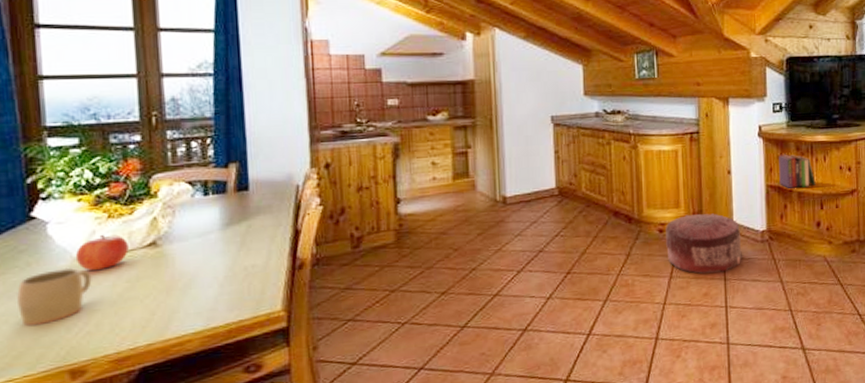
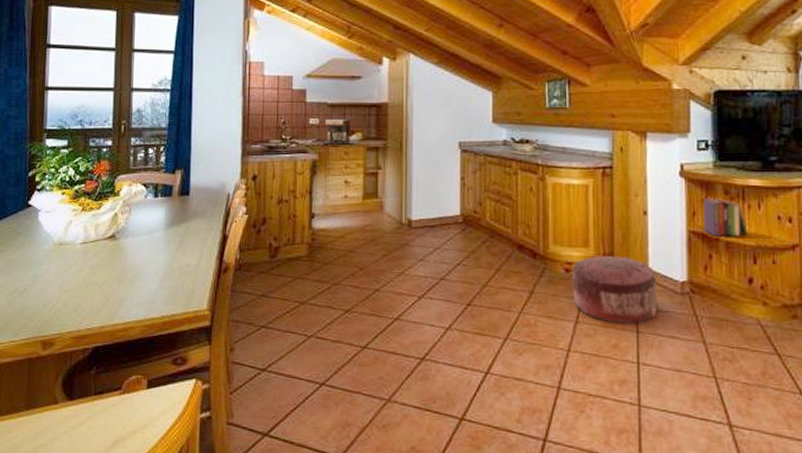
mug: present [17,267,92,326] -> none [12,250,66,299]
fruit: present [75,234,129,270] -> none [55,225,94,255]
coffee maker: none [405,98,435,127] -> present [323,118,350,146]

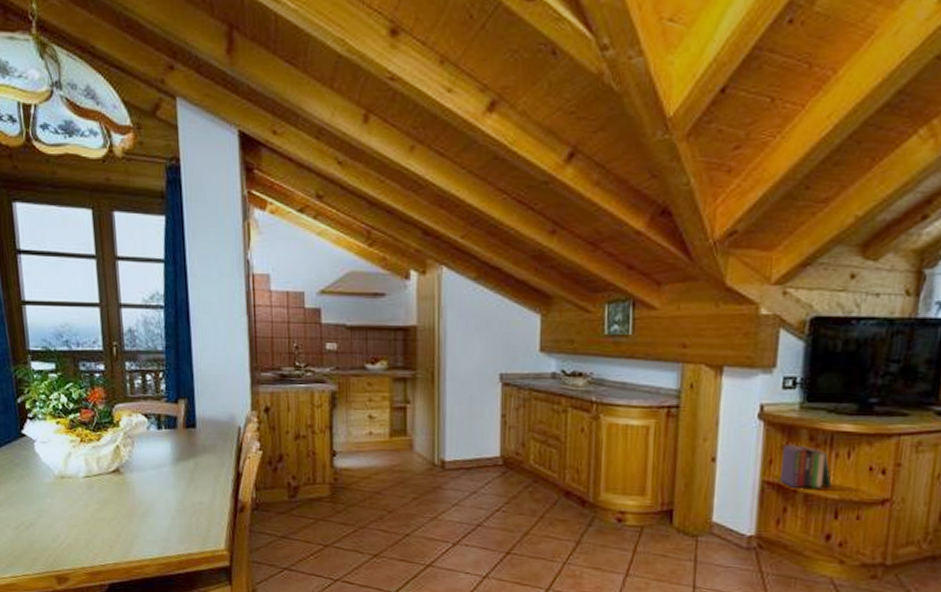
coffee maker: present [323,118,350,146] -> none [343,343,373,376]
pouf: present [571,255,659,323] -> none [623,504,721,578]

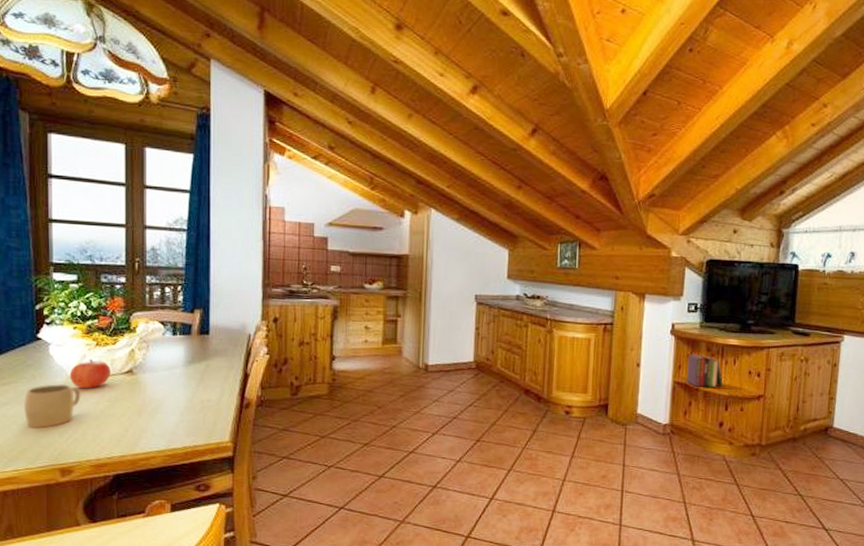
mug: none [15,484,71,533] -> present [24,383,81,429]
fruit: none [56,458,98,489] -> present [69,360,111,388]

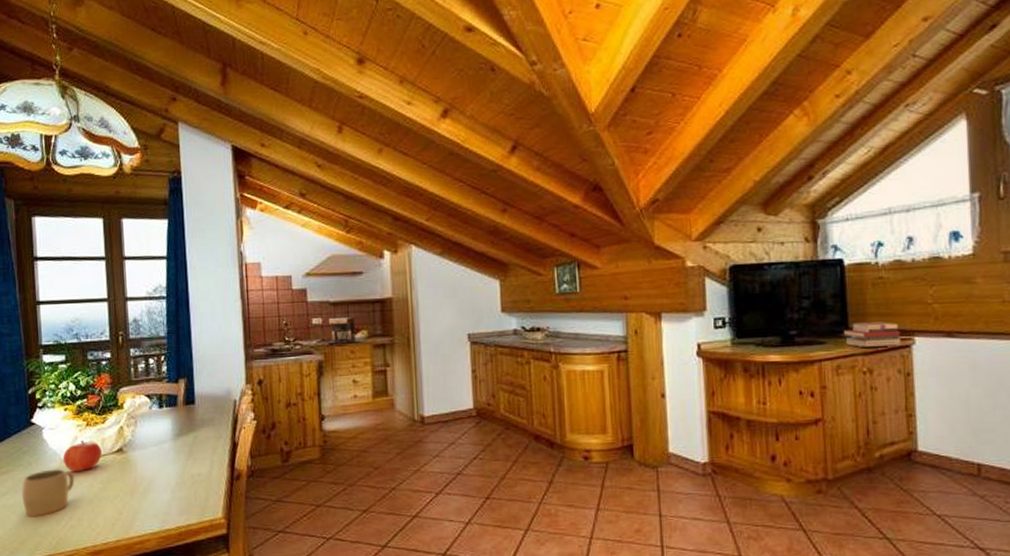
coffee maker: none [344,267,371,294] -> present [328,316,355,346]
books: present [687,353,723,388] -> none [722,376,769,415]
books: none [790,319,834,342] -> present [843,322,901,349]

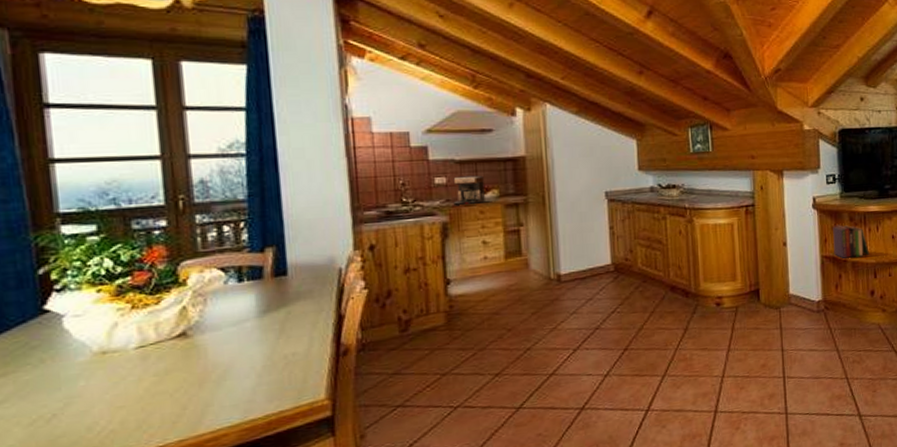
mug: present [21,468,75,517] -> none [29,362,116,427]
fruit: present [63,441,102,471] -> none [95,326,156,365]
books: none [722,376,769,415] -> present [833,225,869,259]

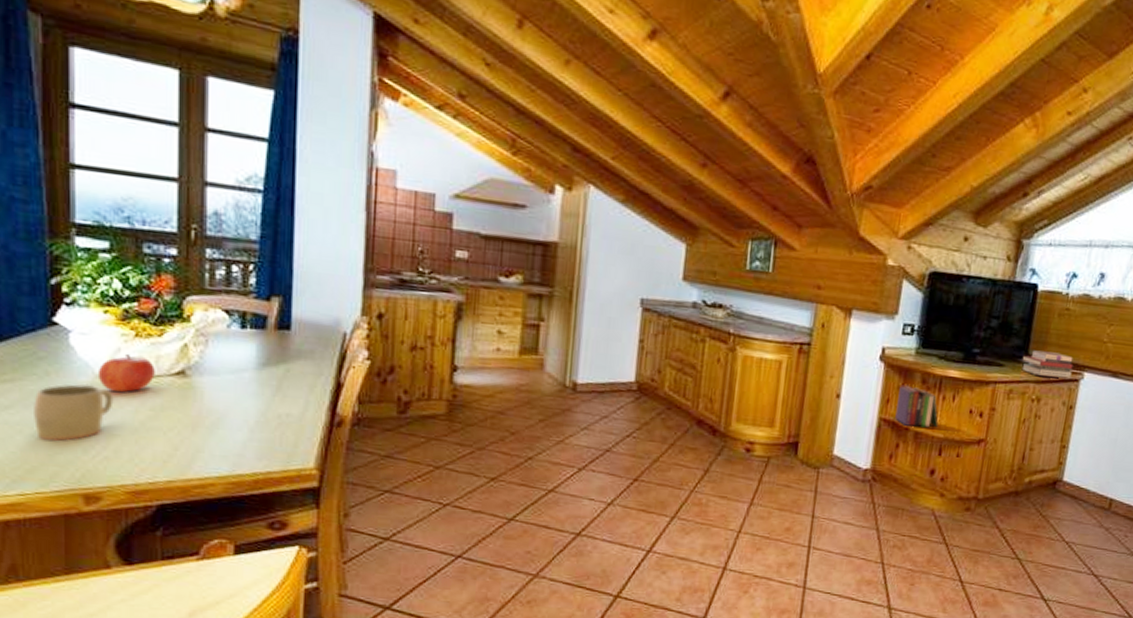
mug: none [29,362,116,427] -> present [34,383,114,442]
fruit: none [95,326,156,365] -> present [97,354,155,392]
coffee maker: present [453,175,485,206] -> none [472,253,509,289]

